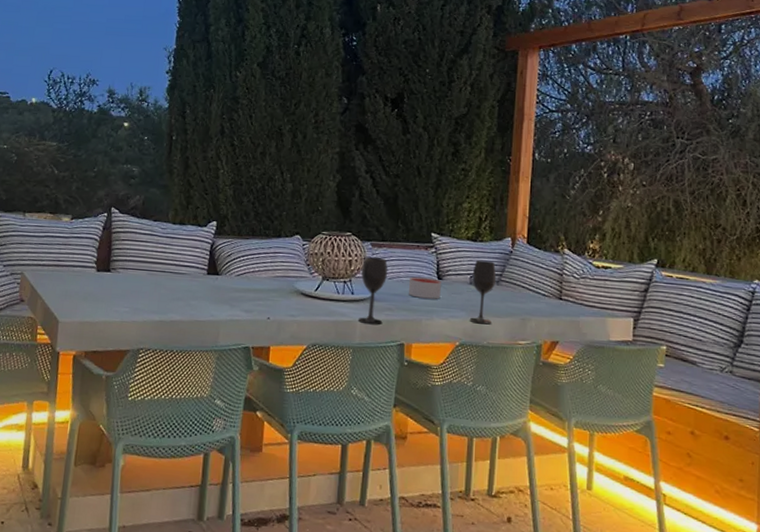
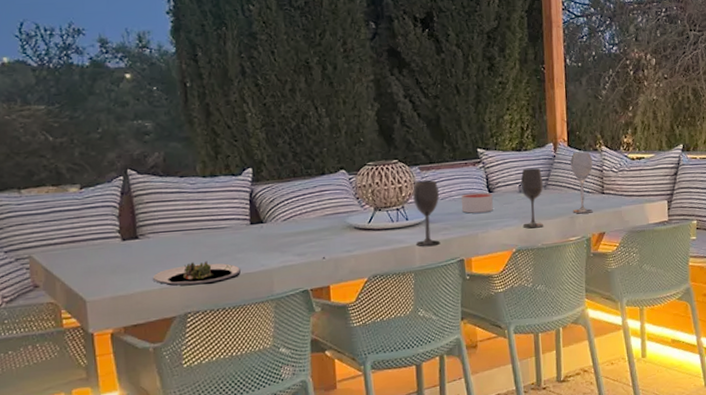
salad plate: none [115,301,192,326] -> present [152,261,241,286]
wineglass: none [525,250,553,318] -> present [570,151,593,214]

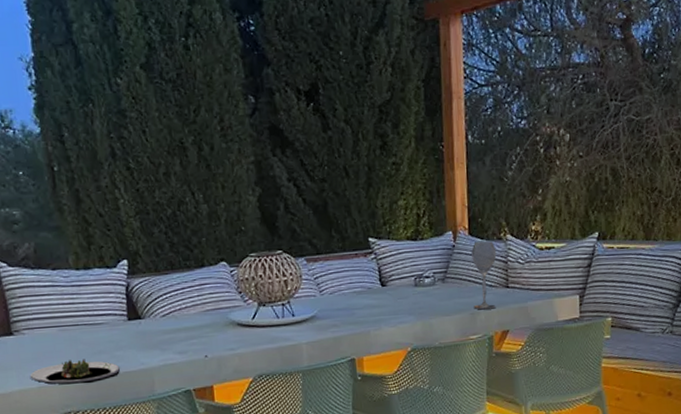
wine glass: present [413,180,441,246] -> none [299,273,330,345]
candle: present [461,192,493,214] -> none [351,286,386,309]
wine glass: present [520,167,544,229] -> none [416,259,442,326]

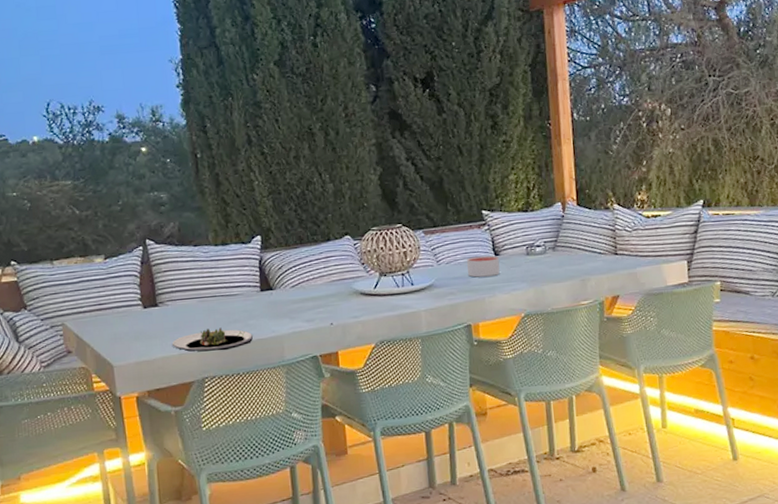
candle: none [351,286,386,309] -> present [467,255,500,278]
wineglass: present [471,240,497,310] -> none [580,210,606,277]

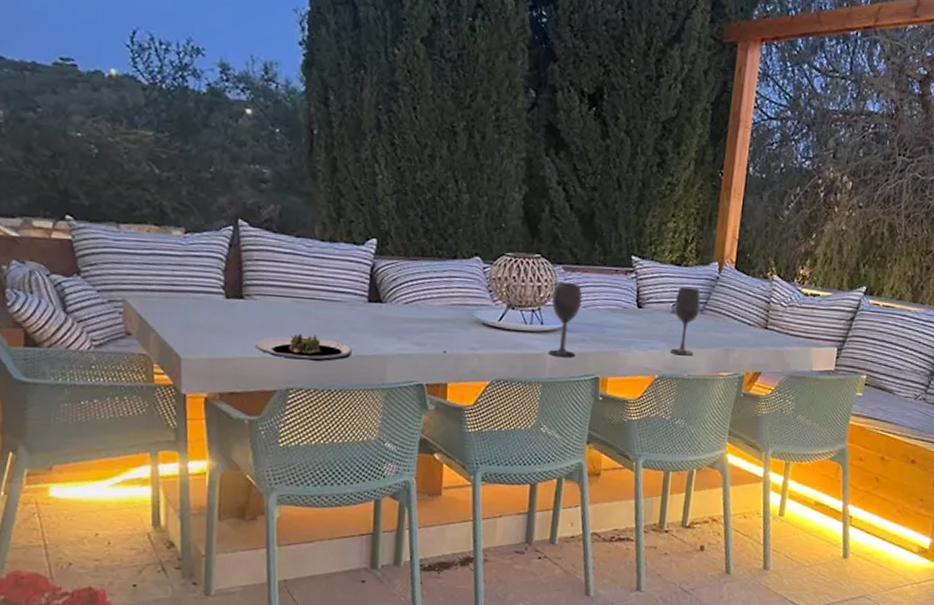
wine glass: none [417,244,447,312] -> present [547,282,583,357]
candle: present [467,255,500,278] -> none [604,304,641,329]
wine glass: none [528,229,553,293] -> present [670,286,701,356]

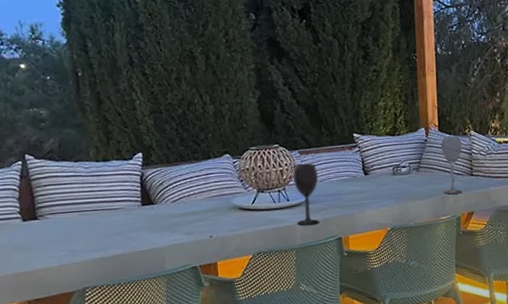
salad plate: present [255,334,352,362] -> none [52,240,134,263]
wine glass: present [670,286,701,356] -> none [394,151,416,209]
wineglass: none [729,276,761,349] -> present [441,136,463,195]

